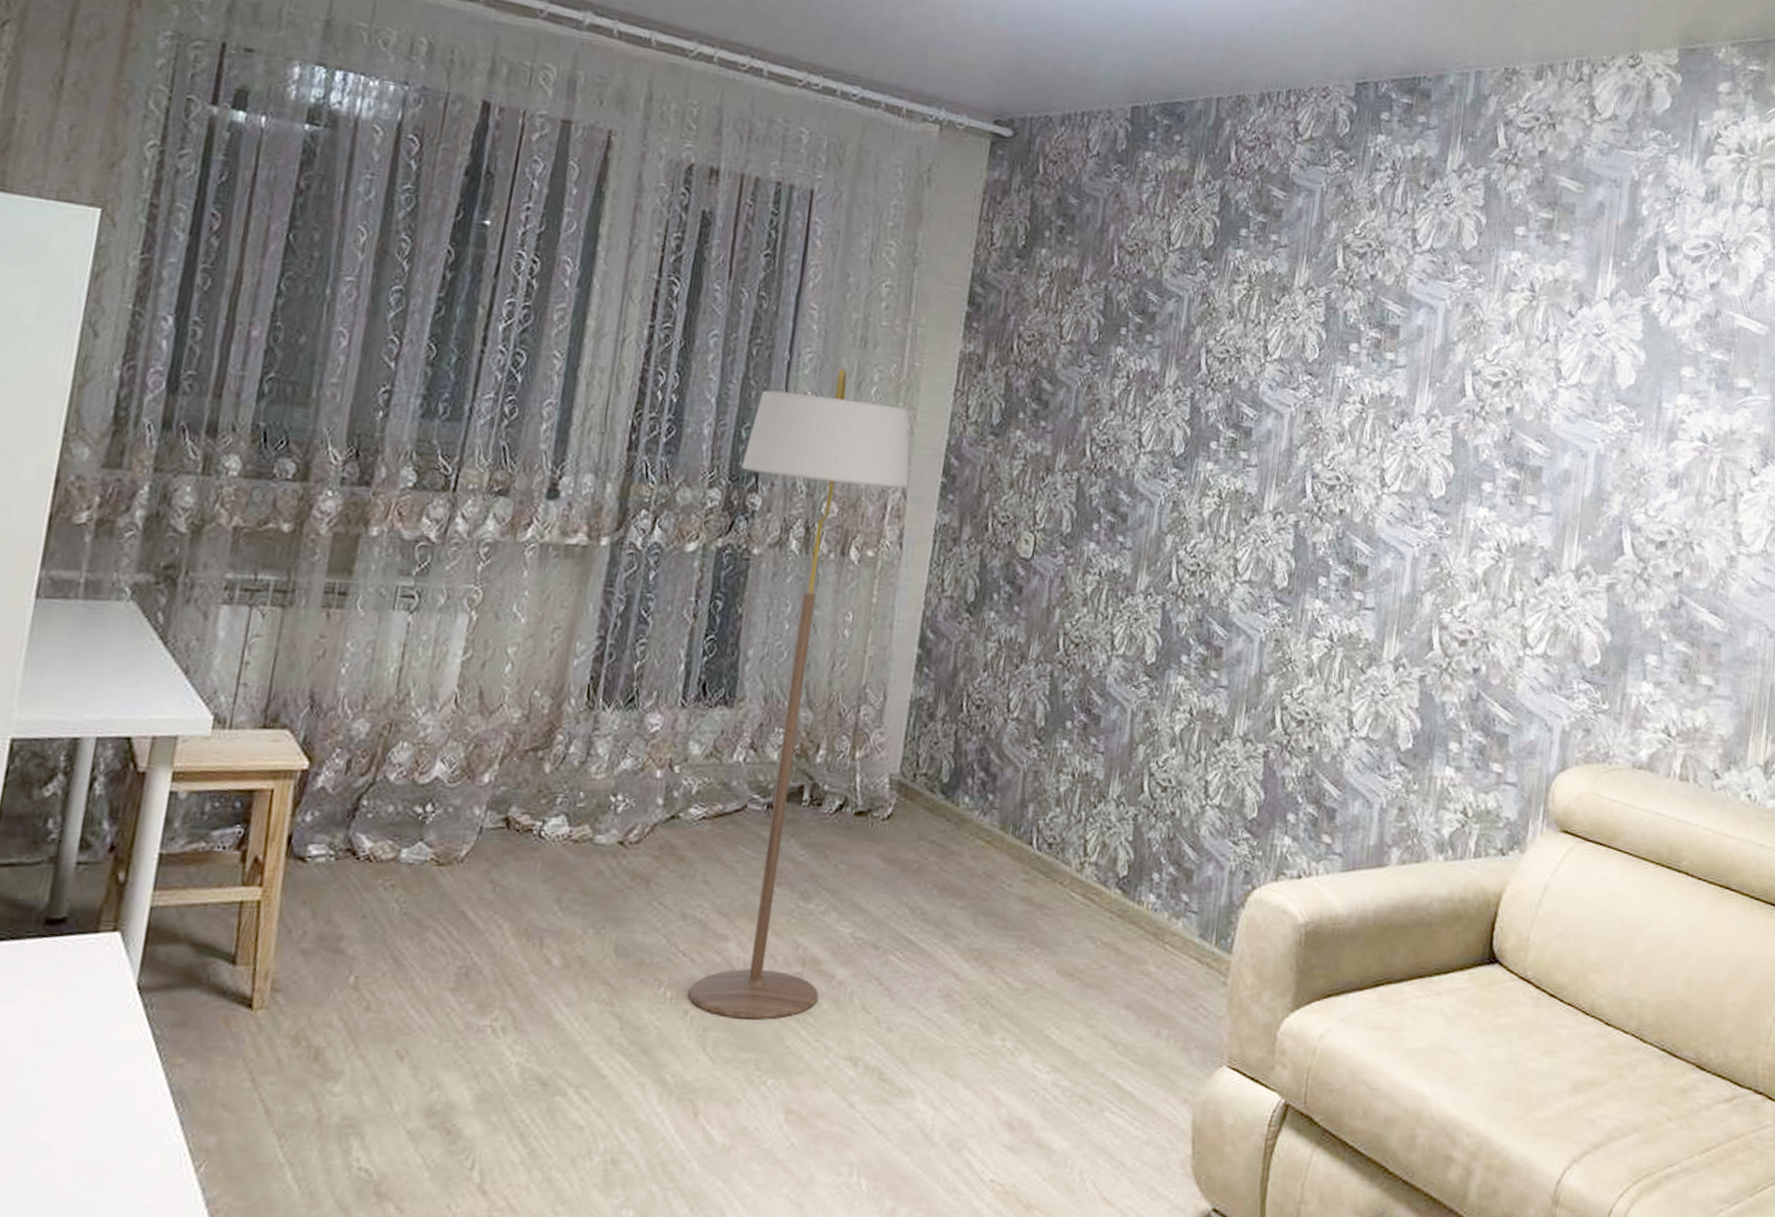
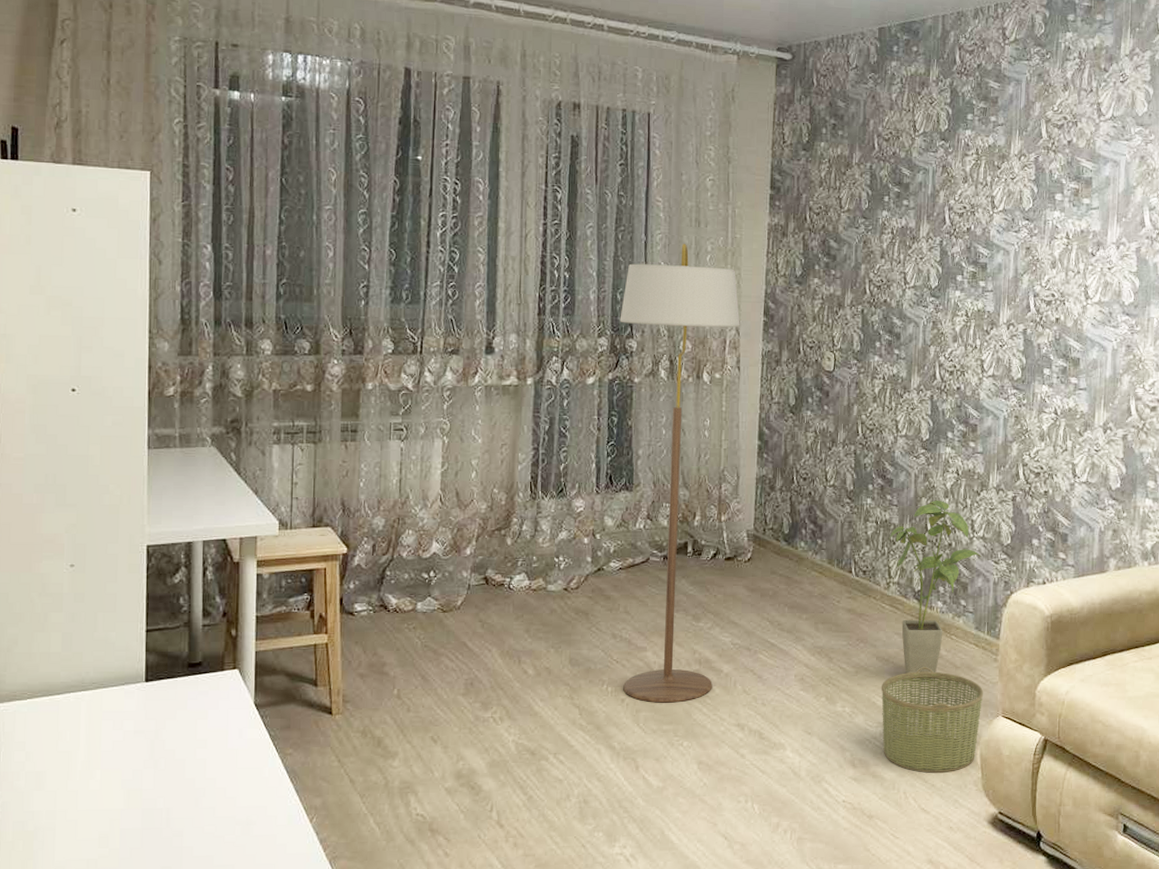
basket: none [1055,988,1205,1146] -> present [881,667,984,773]
house plant: none [1088,748,1216,1008] -> present [889,500,982,680]

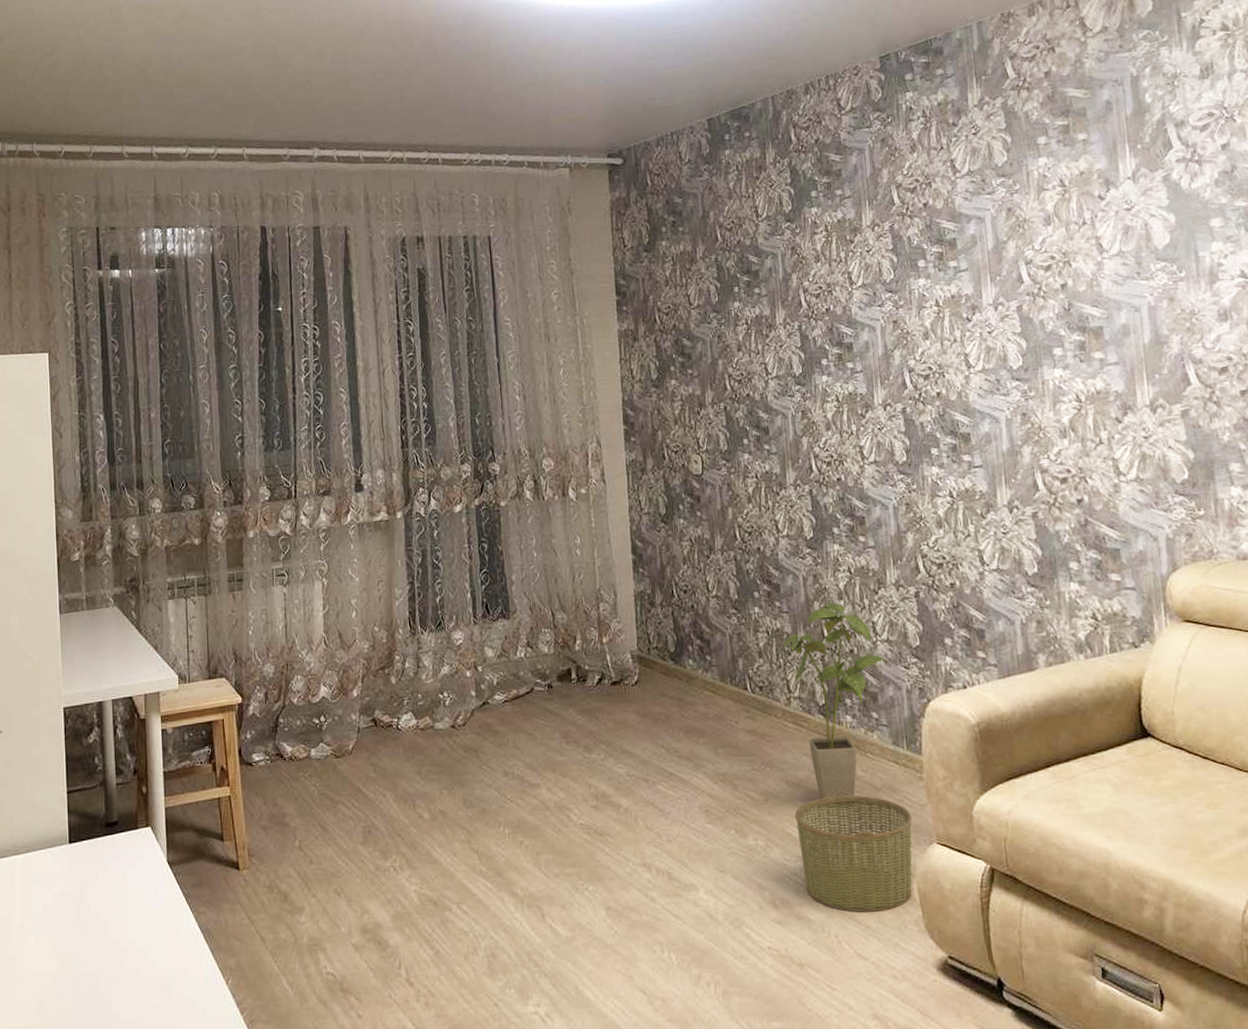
floor lamp: present [619,244,740,703] -> none [480,360,613,844]

